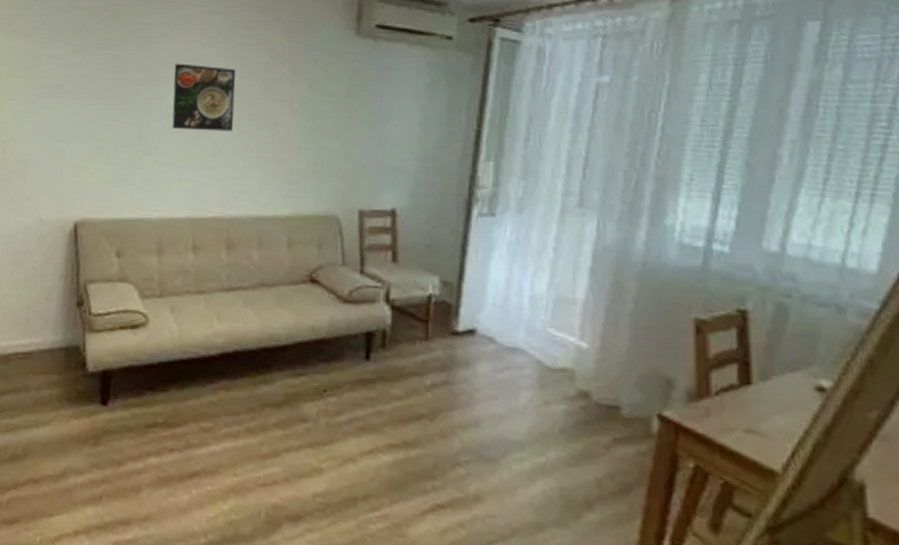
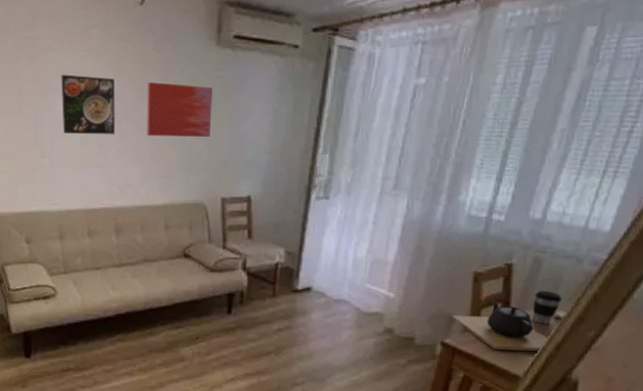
wall art: none [270,74,350,137] -> present [147,82,212,137]
teapot: none [670,358,811,436] -> present [452,300,548,351]
coffee cup: none [783,348,824,398] -> present [532,290,562,324]

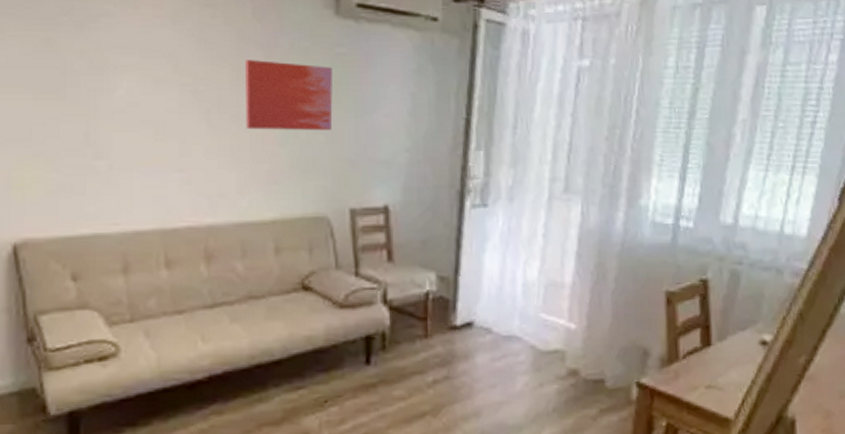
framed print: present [61,74,115,135] -> none [123,47,201,128]
teapot: present [452,300,548,351] -> none [646,325,756,388]
coffee cup: present [532,290,562,324] -> none [735,309,767,352]

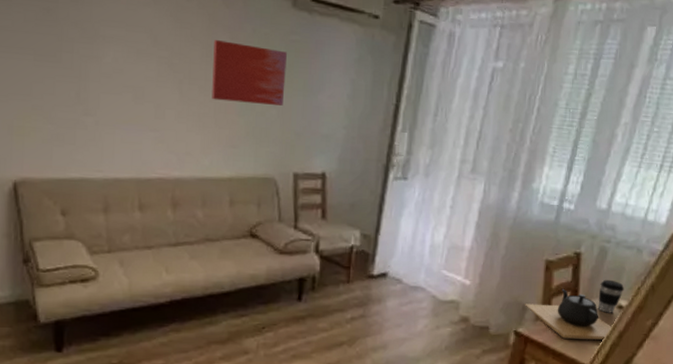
teapot: none [646,325,756,388] -> present [525,288,612,340]
coffee cup: none [735,309,767,352] -> present [598,279,625,313]

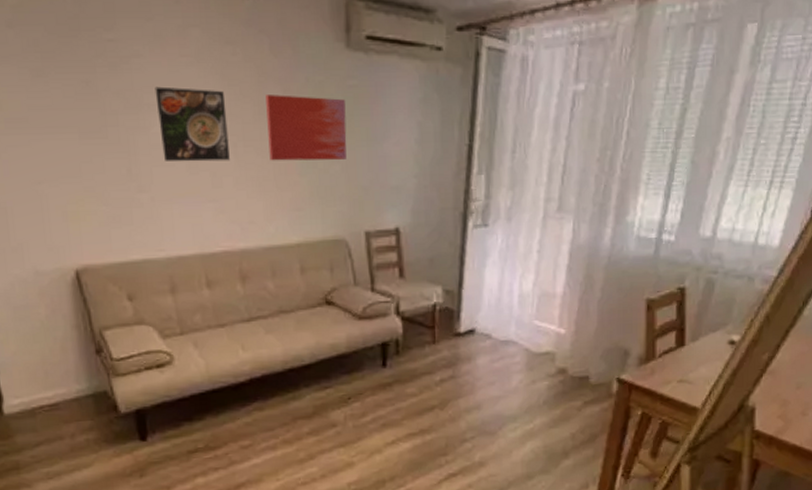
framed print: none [111,21,176,96] -> present [155,86,230,162]
teapot: present [525,288,612,340] -> none [627,328,724,382]
coffee cup: present [598,279,625,313] -> none [707,313,736,350]

